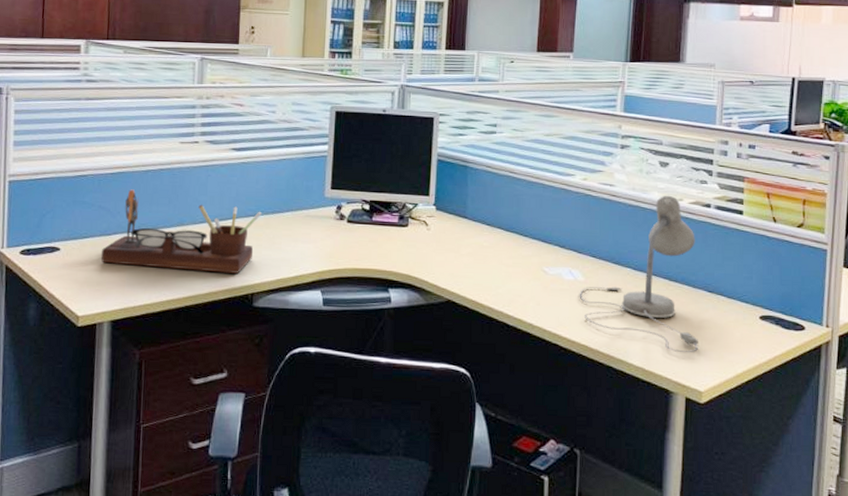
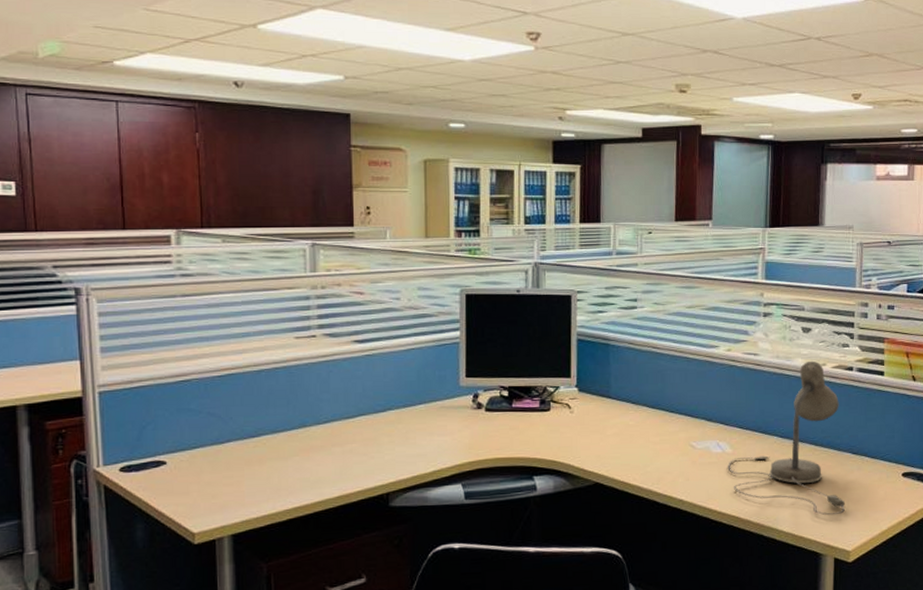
desk organizer: present [100,189,262,274] -> none [214,392,392,474]

